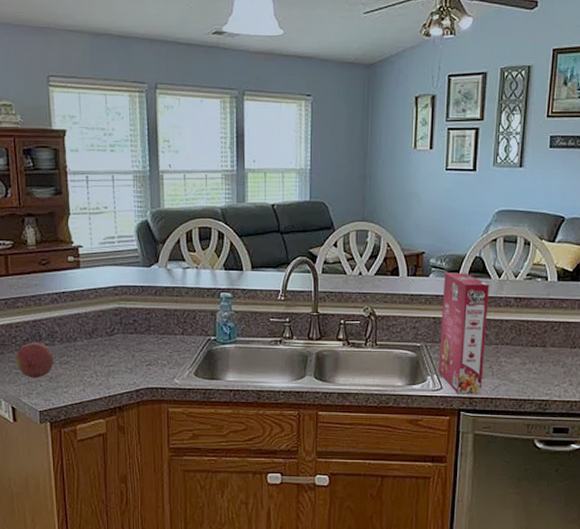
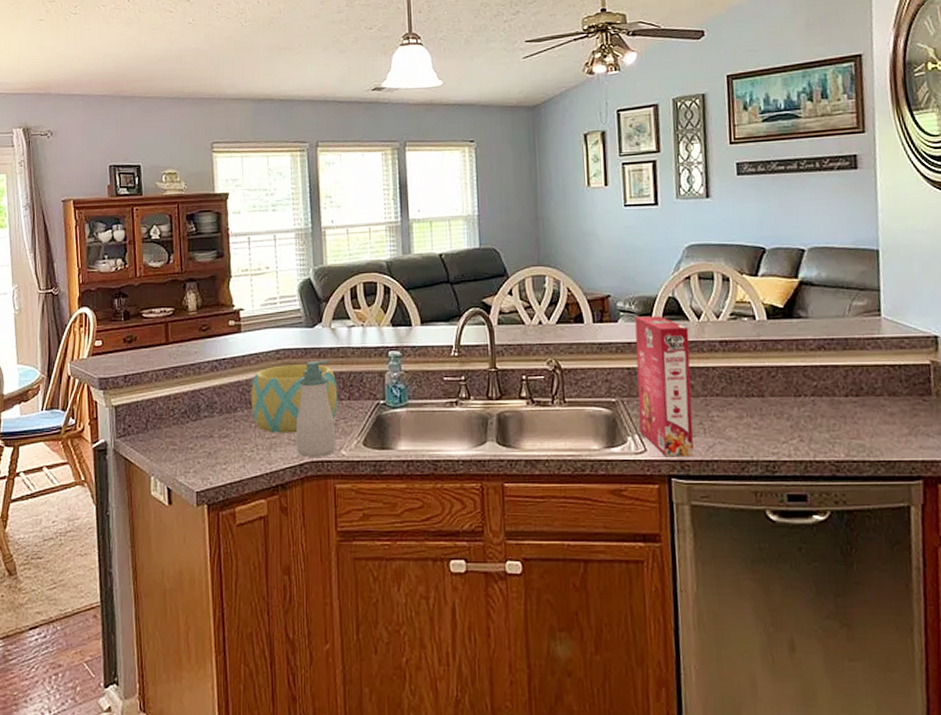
fruit: present [16,342,54,378] -> none [173,414,213,455]
bowl: none [90,301,172,363] -> present [251,364,338,433]
soap bottle: none [132,297,170,384] -> present [295,360,336,457]

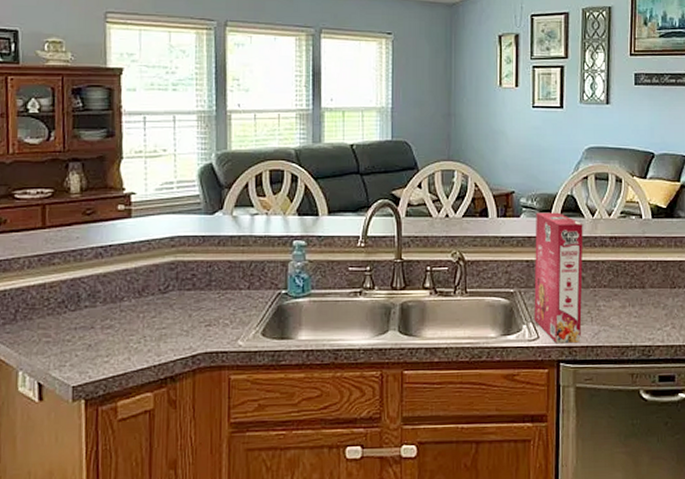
bowl: present [251,364,338,433] -> none [139,252,237,324]
soap bottle: present [295,360,336,457] -> none [188,248,233,348]

